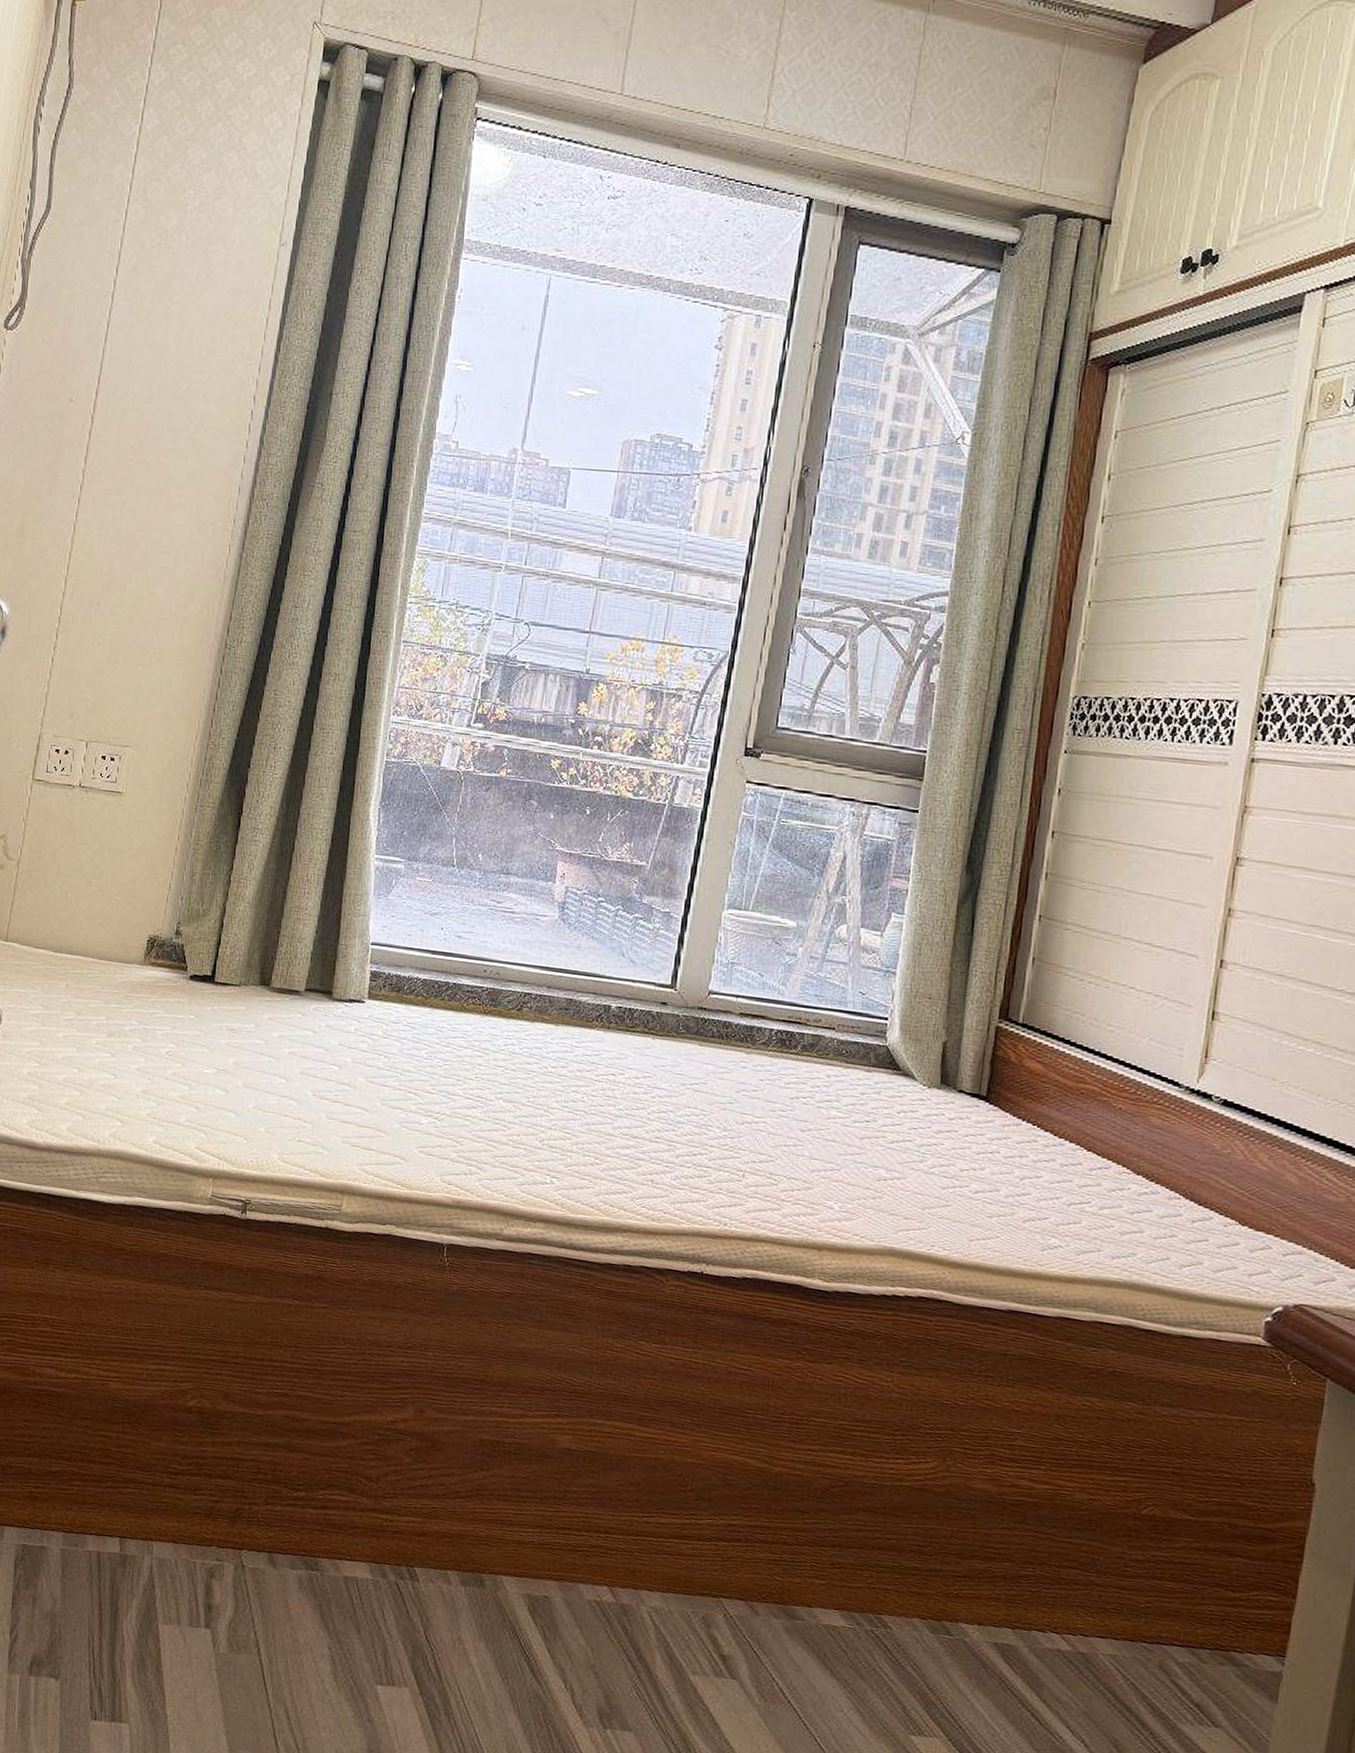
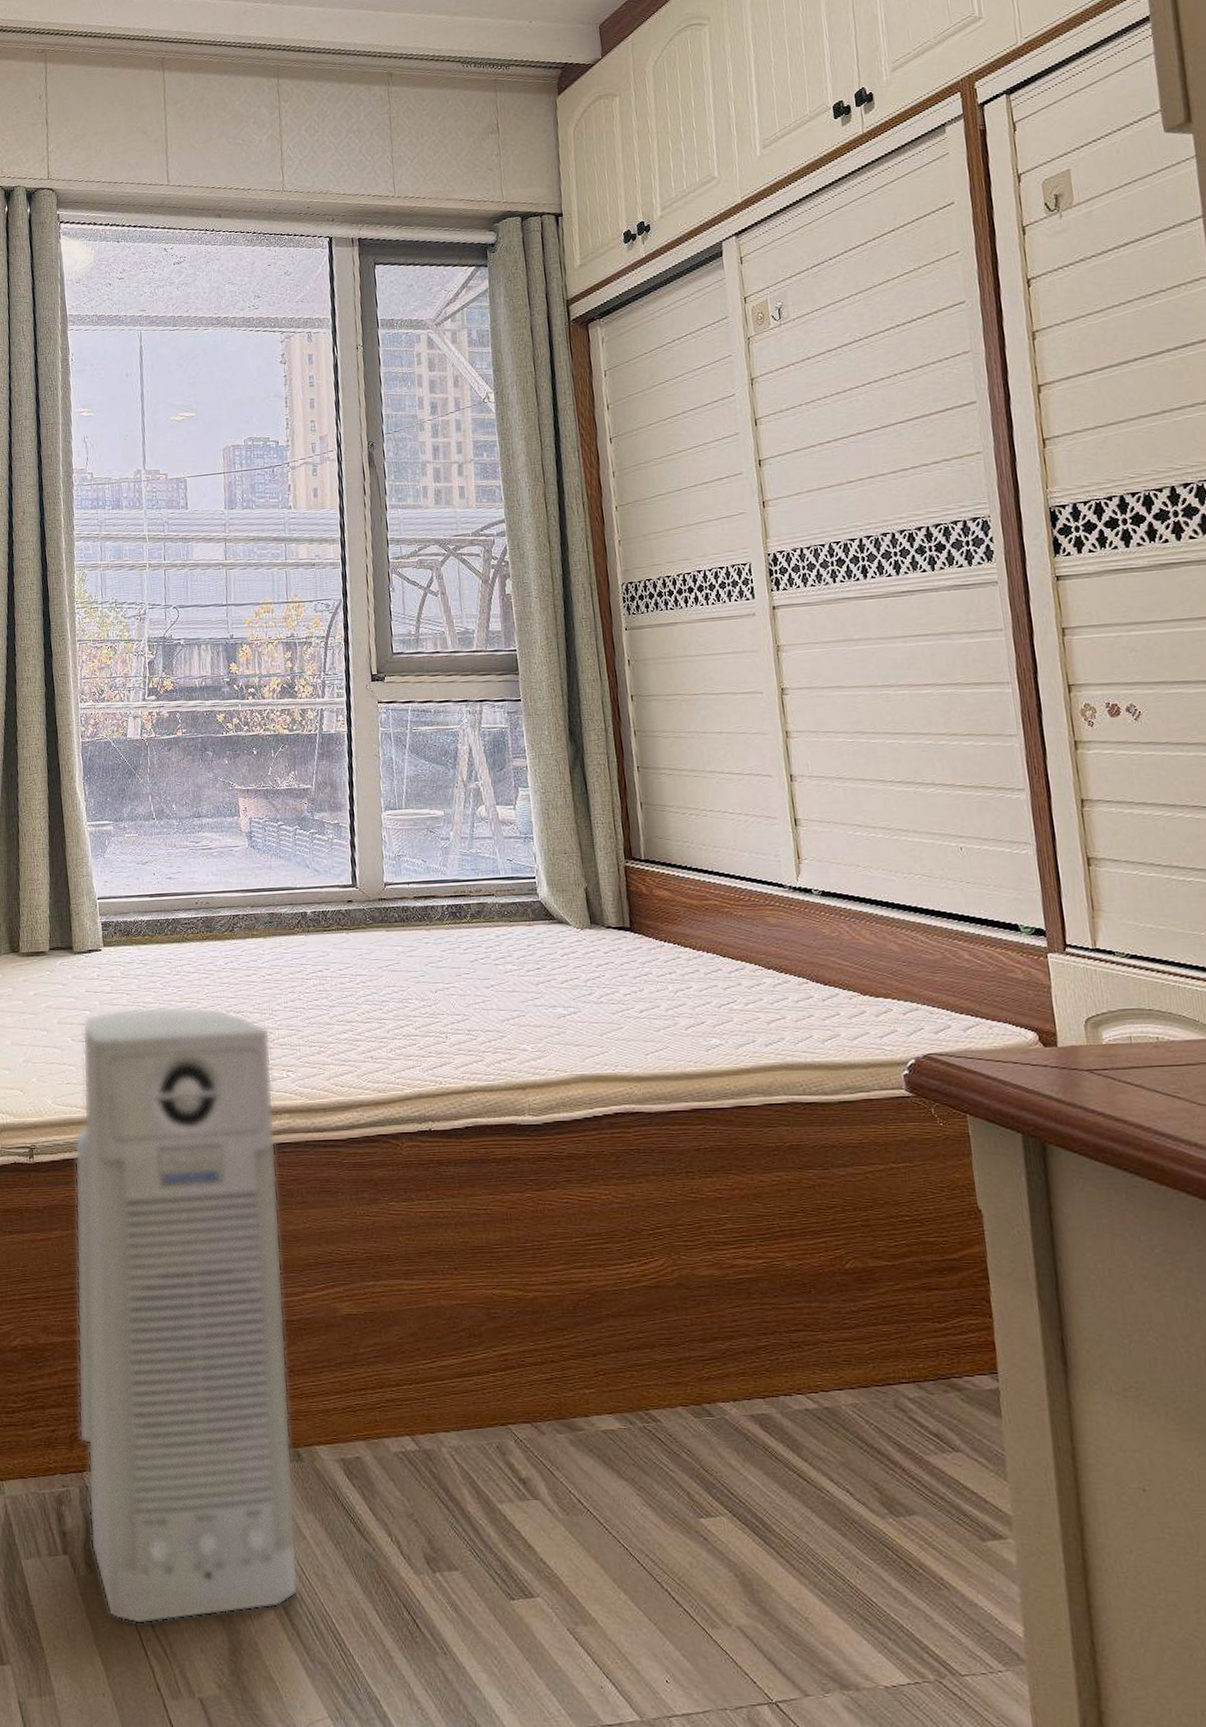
air purifier: none [236,1071,541,1728] -> present [74,1006,299,1625]

